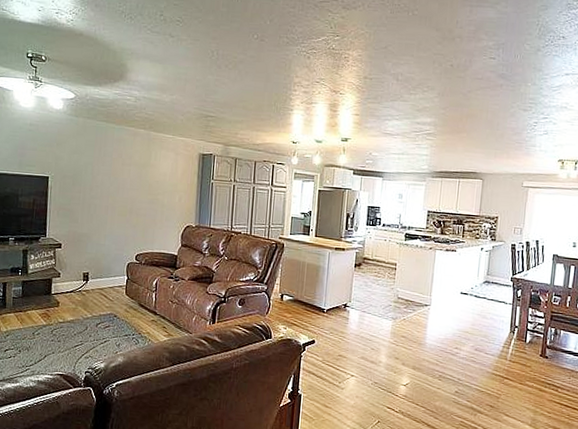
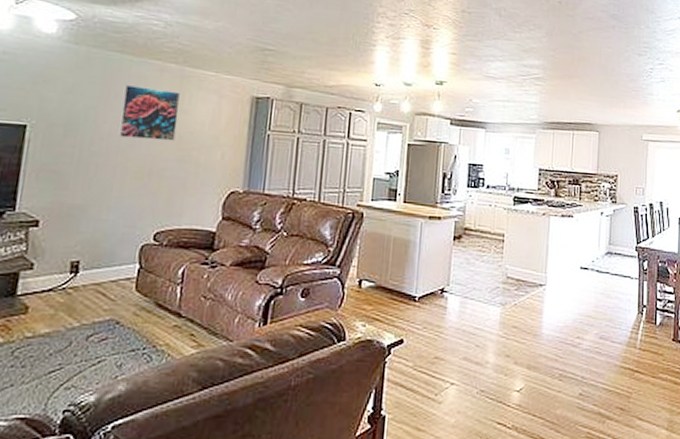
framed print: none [108,146,149,188] -> present [118,85,181,141]

